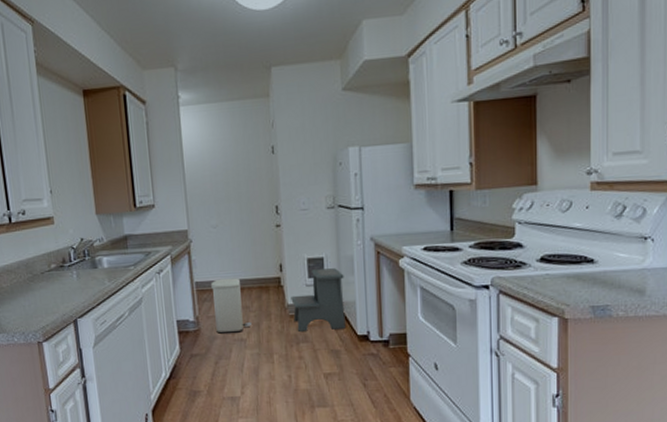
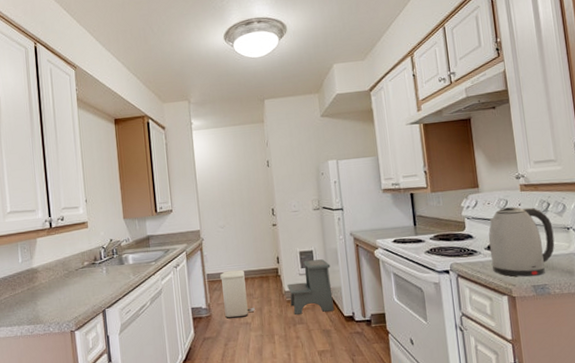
kettle: none [542,209,626,296] -> present [488,206,555,277]

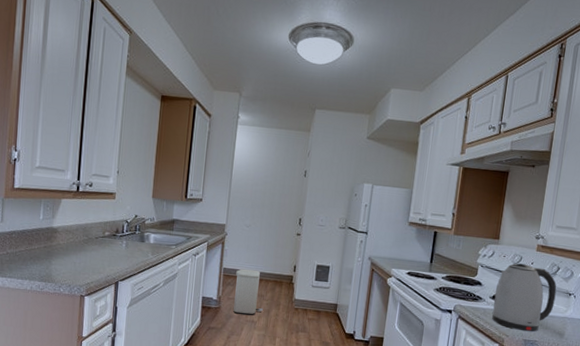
step stool: present [287,259,334,315] -> none [297,274,343,326]

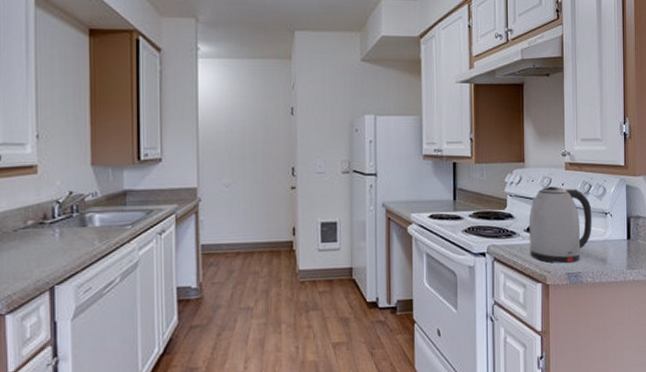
pedal bin: present [233,268,263,315] -> none [219,241,260,302]

